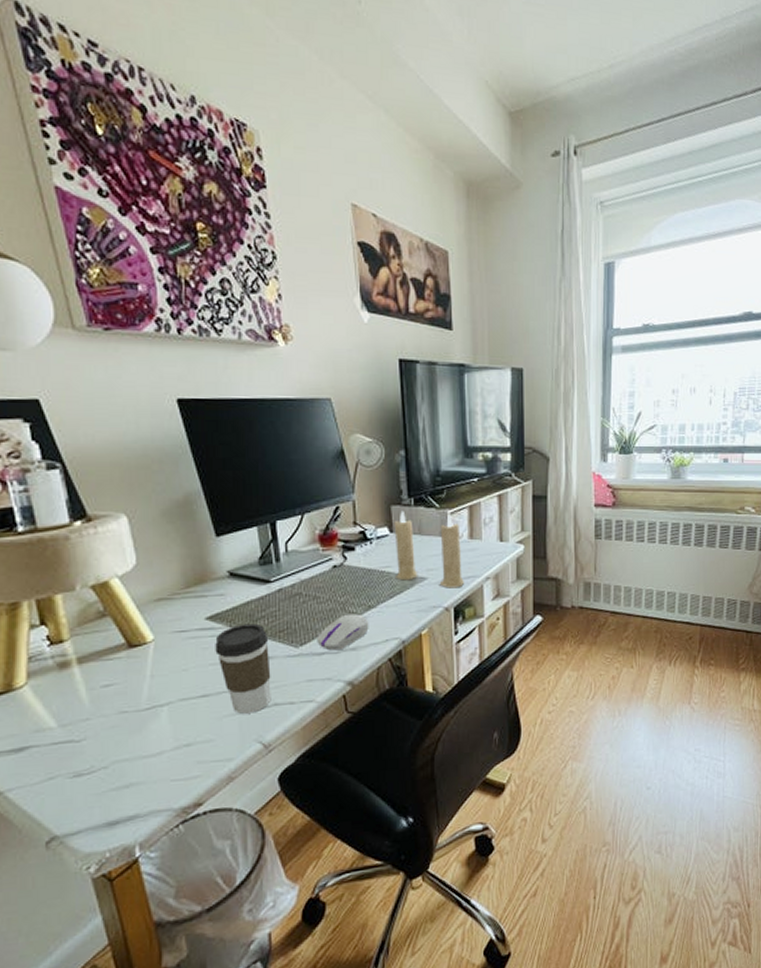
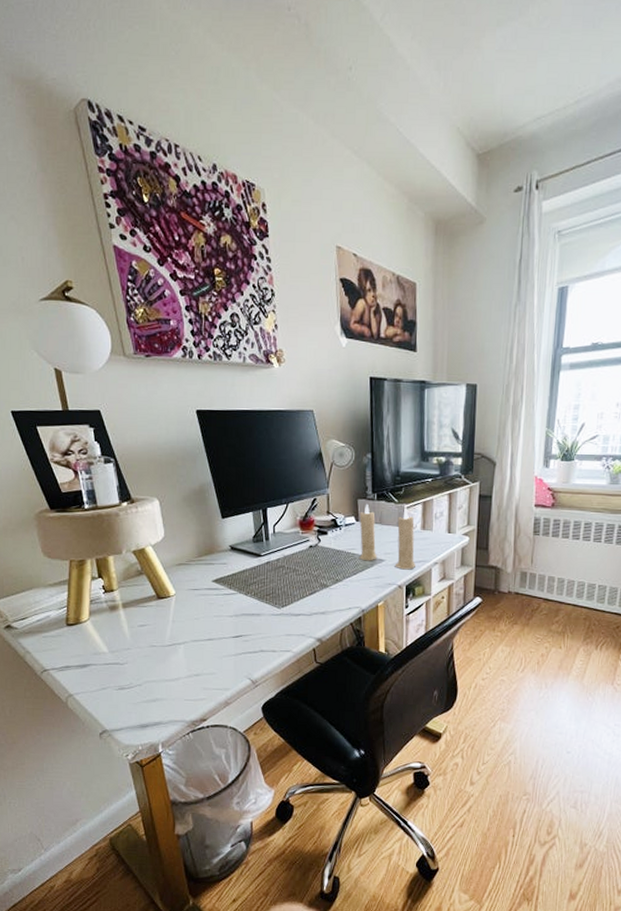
coffee cup: present [215,623,271,714] -> none [219,587,259,656]
computer mouse: present [317,614,369,651] -> none [295,585,336,613]

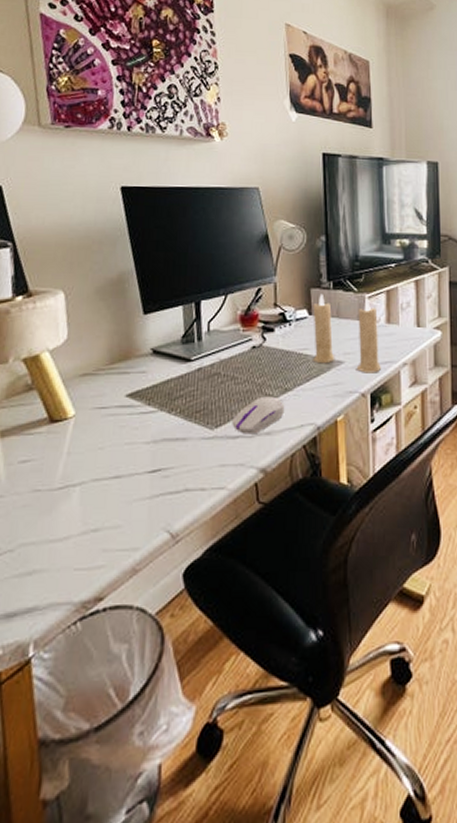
computer mouse: none [295,585,336,613] -> present [232,396,285,435]

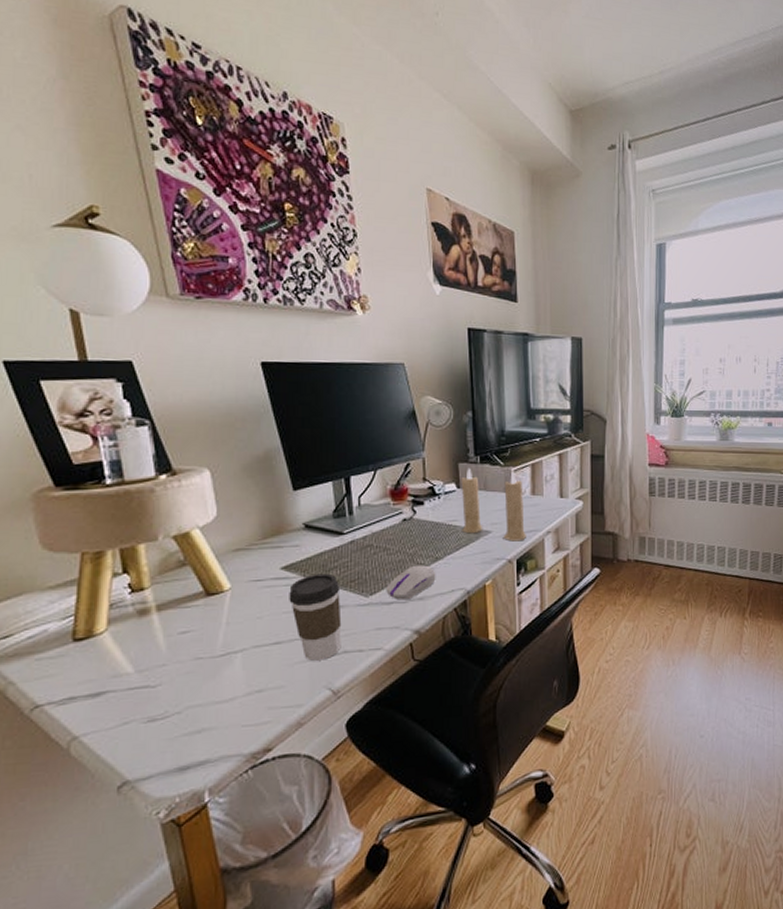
coffee cup: none [132,402,185,499] -> present [289,573,342,661]

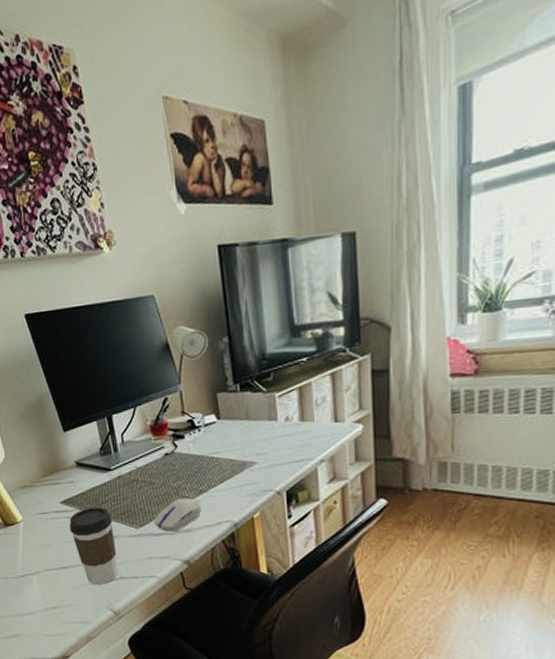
candle: present [461,468,526,542] -> none [221,397,296,472]

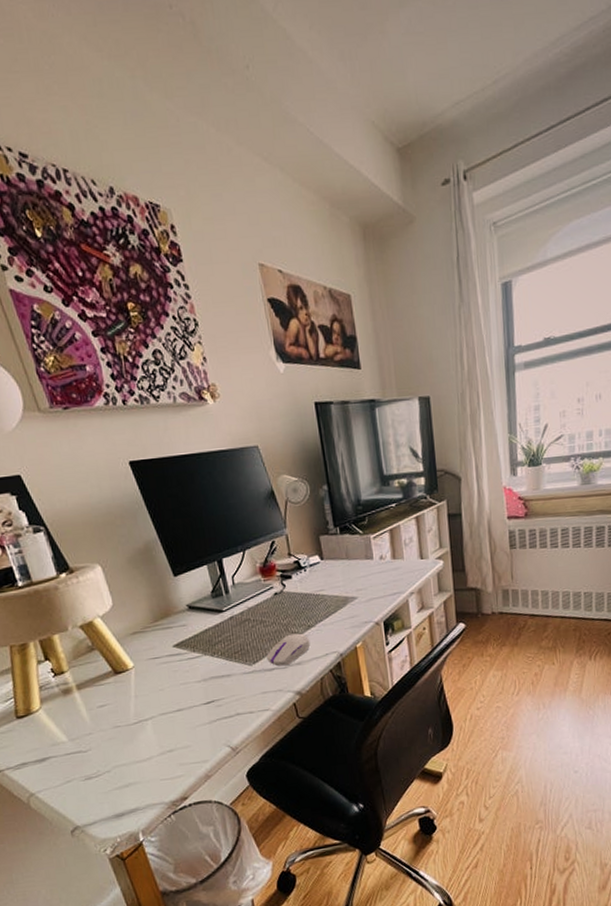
coffee cup: present [69,507,118,584] -> none [182,647,234,724]

